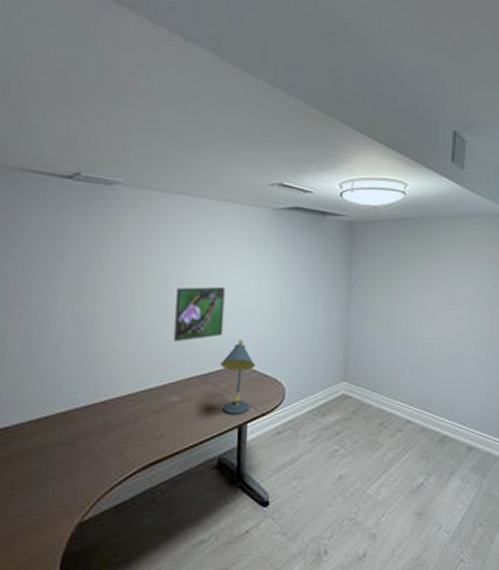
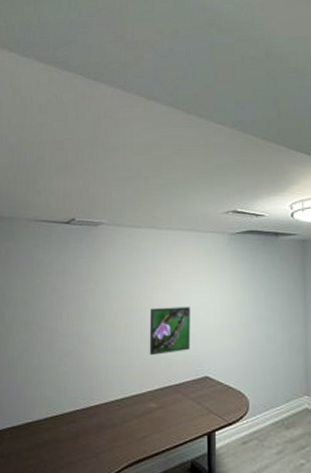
desk lamp: present [220,338,256,415] -> none [189,353,221,423]

